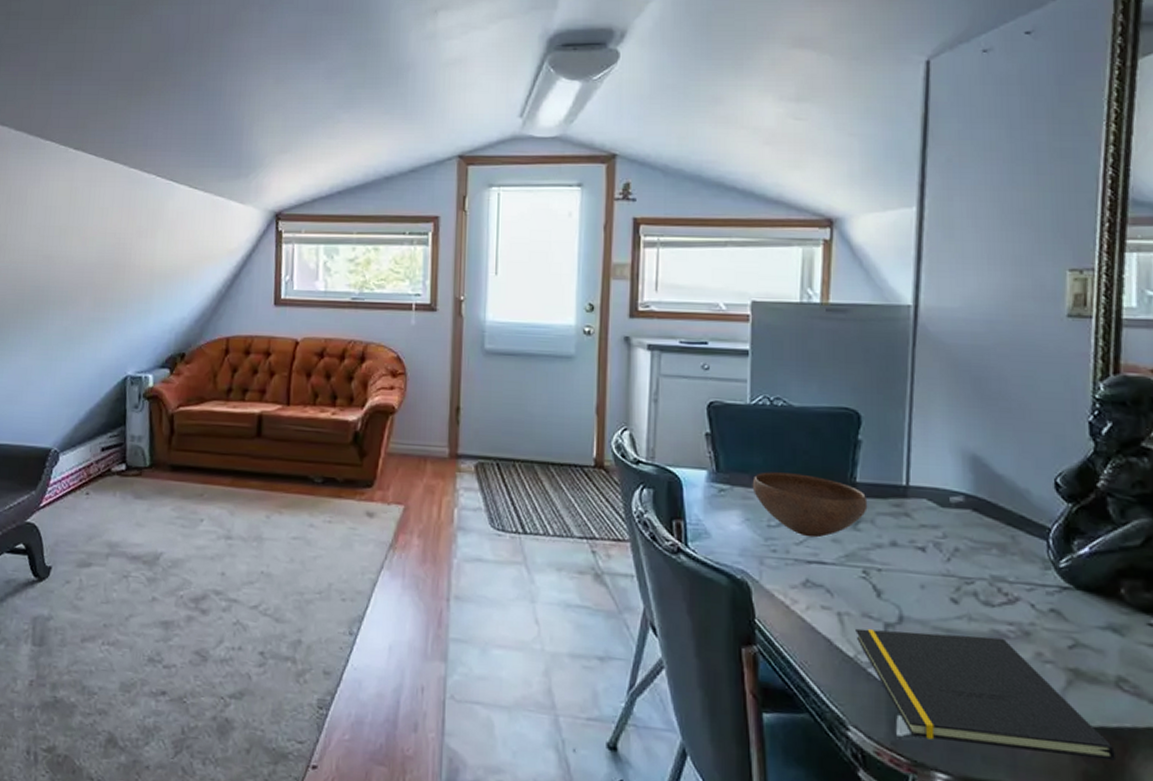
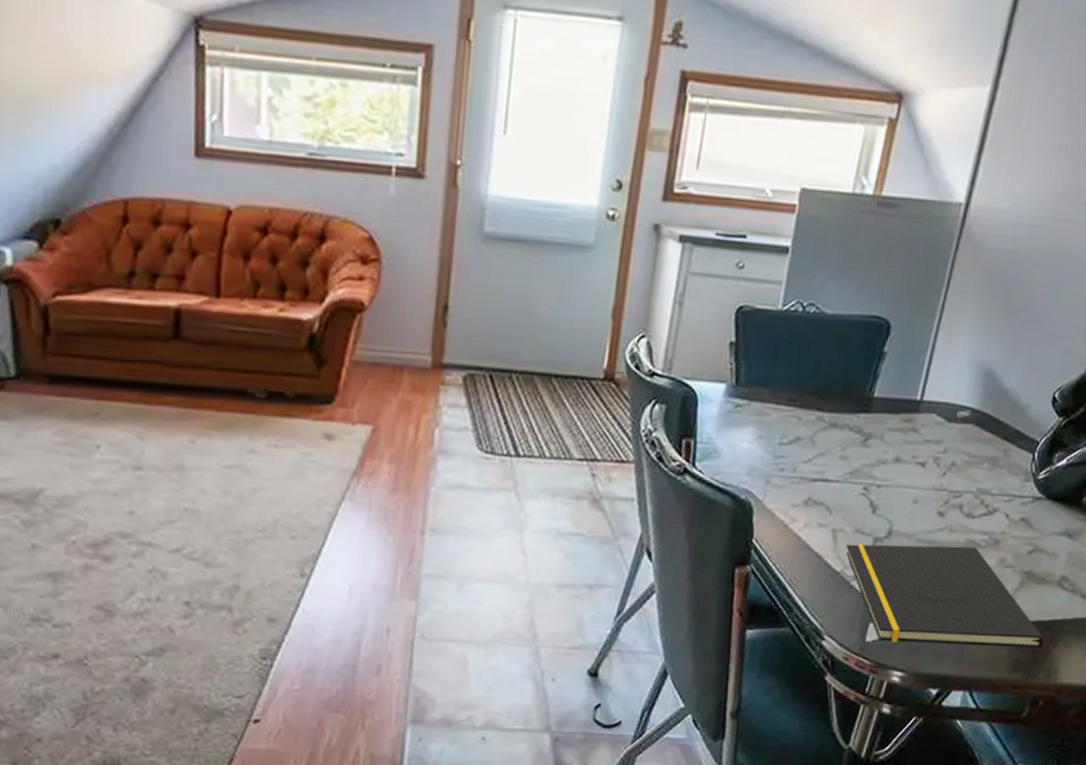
bowl: present [752,471,868,538] -> none [770,385,881,455]

